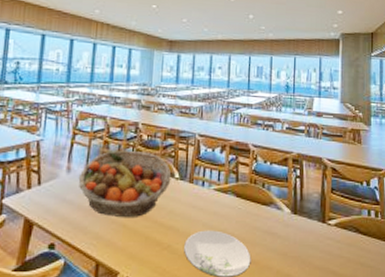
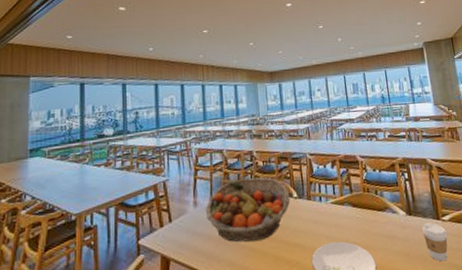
coffee cup: none [305,225,330,266] -> present [422,223,448,262]

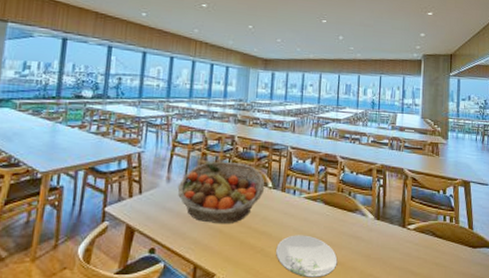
coffee cup: present [422,223,448,262] -> none [387,229,409,266]

